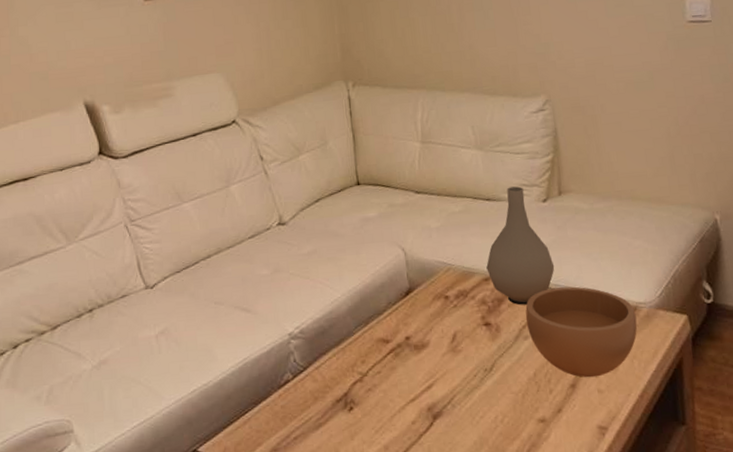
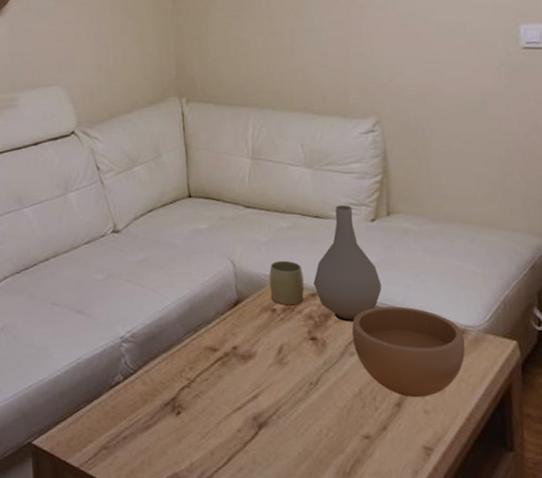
mug: none [441,245,477,292] -> present [269,260,304,306]

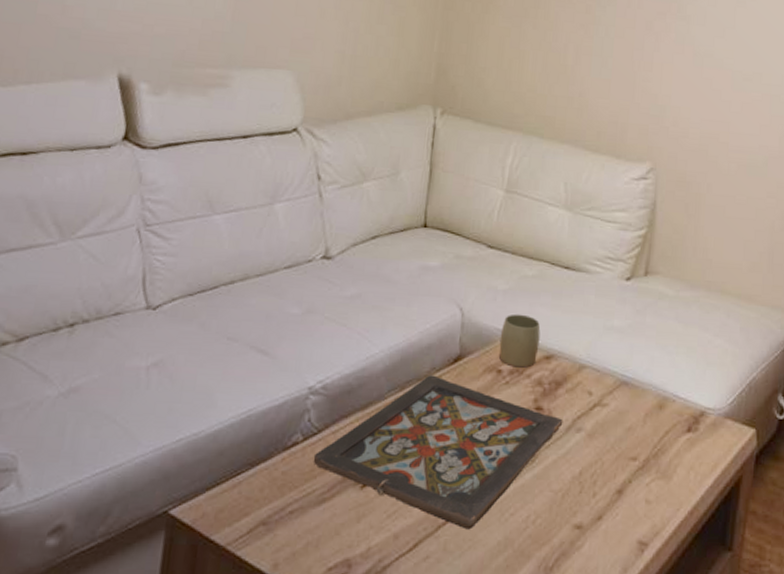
decorative tray: none [134,318,337,444] -> present [313,375,563,530]
vase: present [313,205,382,322] -> none [550,257,625,393]
bowl: present [351,306,466,398] -> none [582,378,702,485]

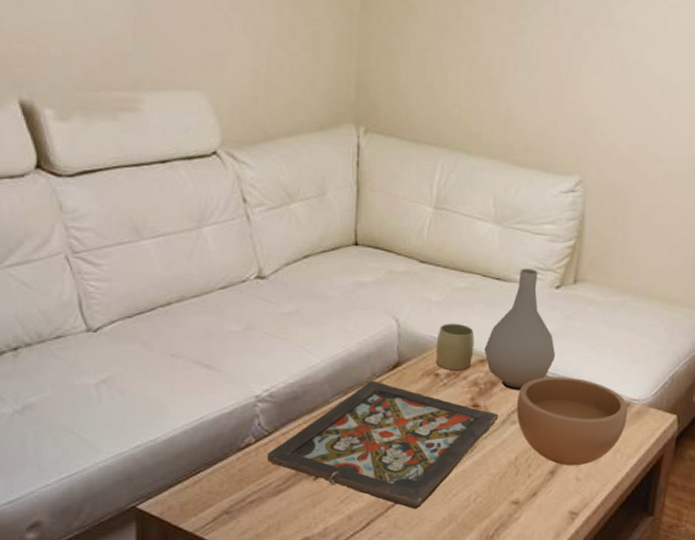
vase: none [550,257,625,393] -> present [484,268,556,390]
bowl: none [582,378,702,485] -> present [516,377,628,466]

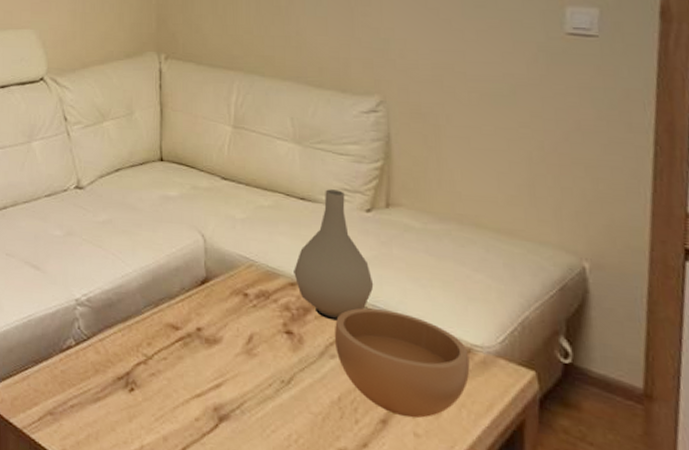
decorative tray: present [266,380,499,509] -> none [86,294,316,441]
mug: present [435,323,475,371] -> none [243,241,283,293]

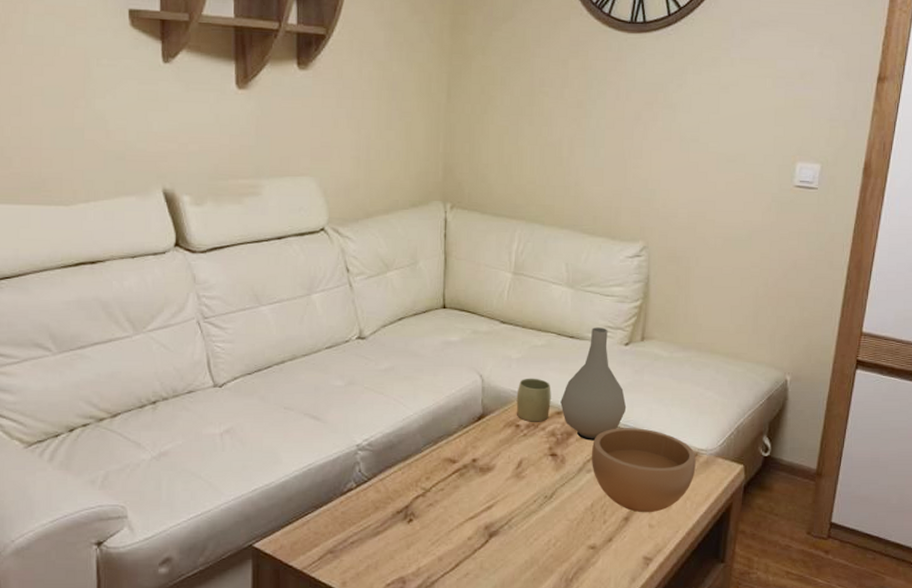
mug: none [243,241,283,293] -> present [516,378,551,422]

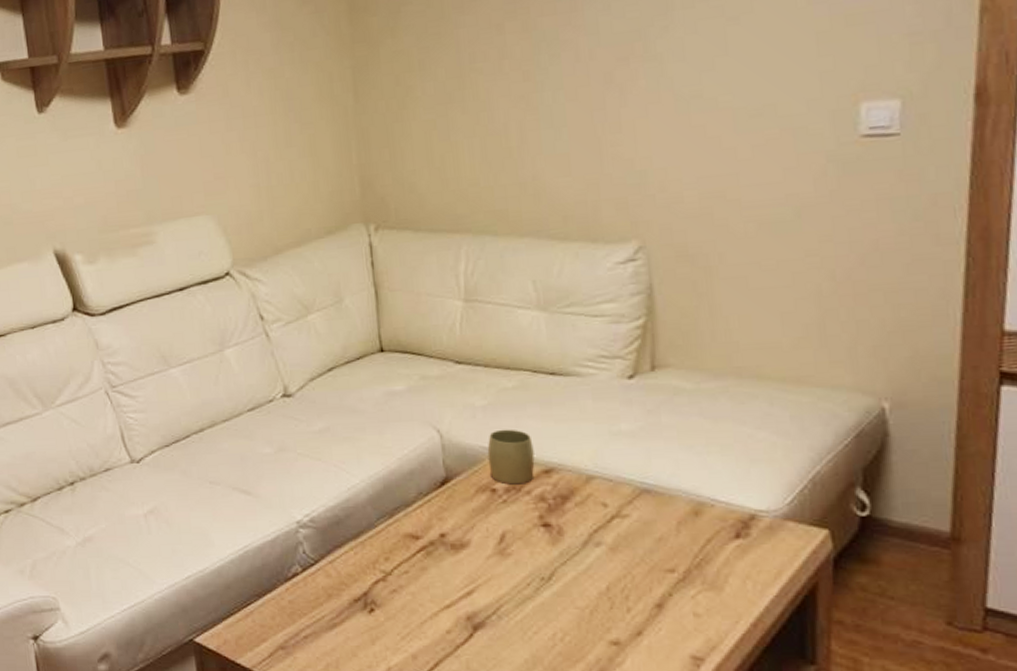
vase: present [560,327,627,441] -> none [547,358,641,505]
bowl: present [591,428,696,513] -> none [598,485,755,598]

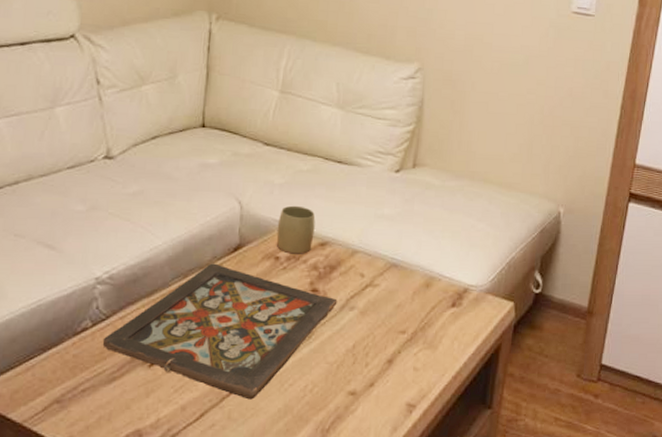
decorative tray: none [315,500,578,649] -> present [102,263,338,400]

